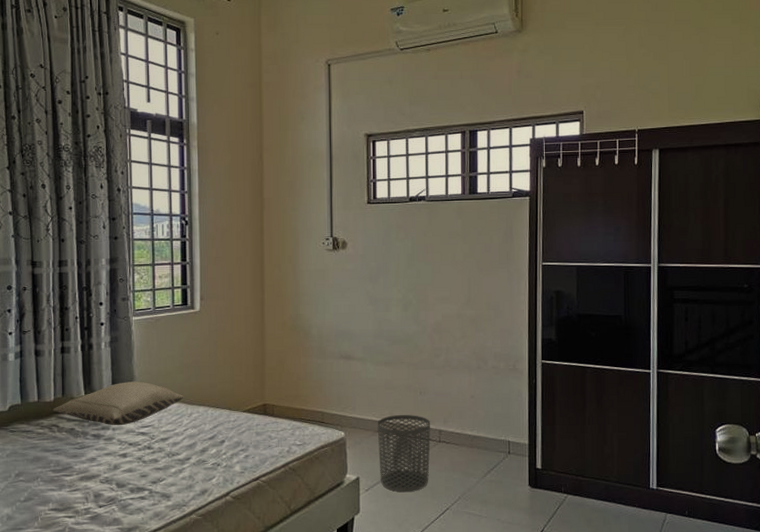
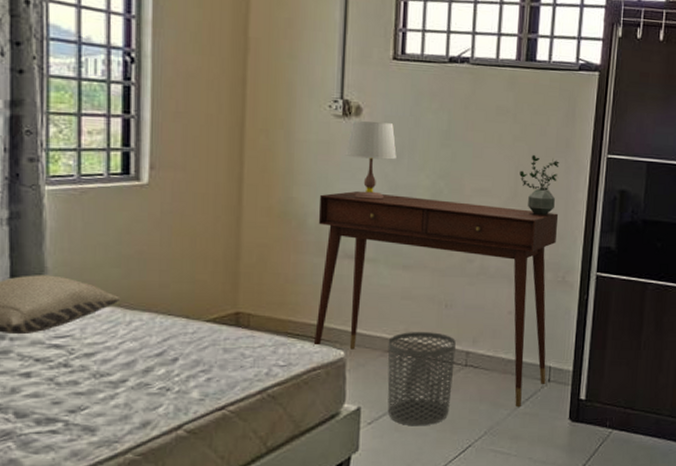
desk: none [319,305,507,475] -> present [313,190,559,406]
table lamp: none [336,251,375,312] -> present [345,120,397,200]
potted plant: none [471,267,503,316] -> present [519,154,560,215]

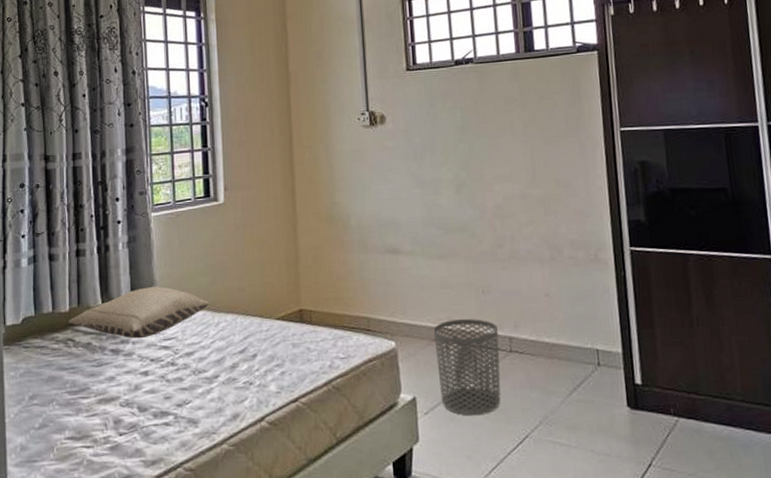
desk: present [313,190,559,406] -> none [358,190,596,393]
table lamp: present [345,120,397,200] -> none [375,126,420,197]
potted plant: present [519,154,560,215] -> none [535,137,575,195]

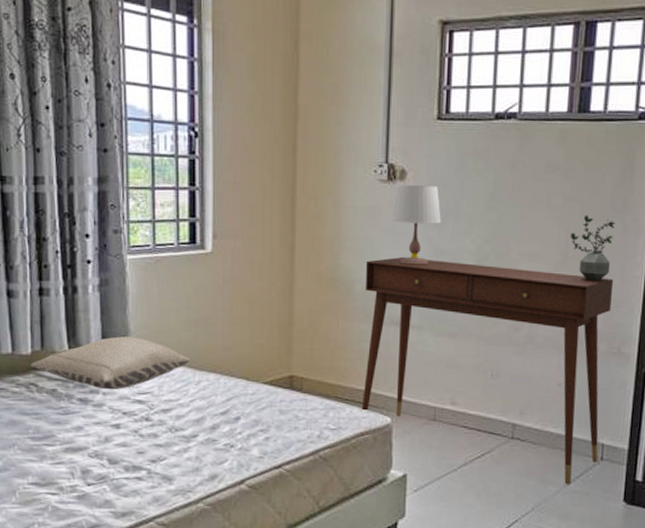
desk: none [358,190,596,393] -> present [361,256,614,484]
table lamp: none [375,126,420,197] -> present [390,184,441,265]
waste bin: present [433,319,501,416] -> none [433,401,502,497]
potted plant: none [535,137,575,195] -> present [570,214,615,281]

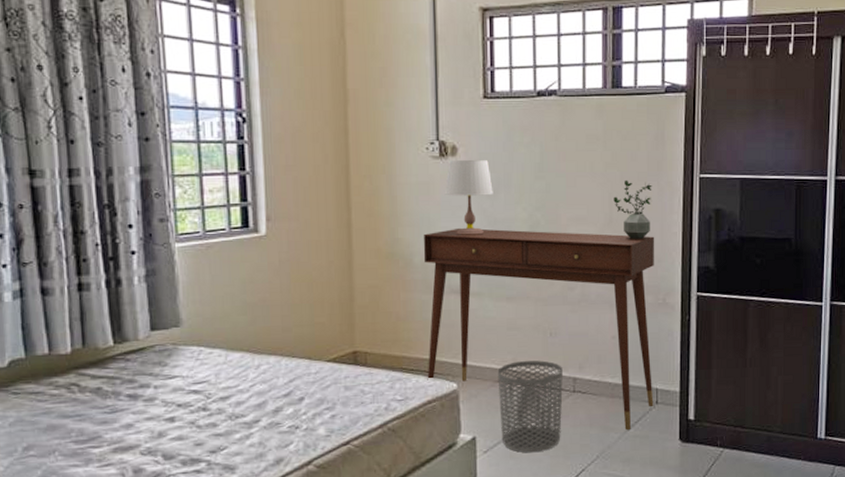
pillow: present [30,336,191,390] -> none [70,326,249,383]
waste bin: none [433,401,502,497] -> present [497,360,563,453]

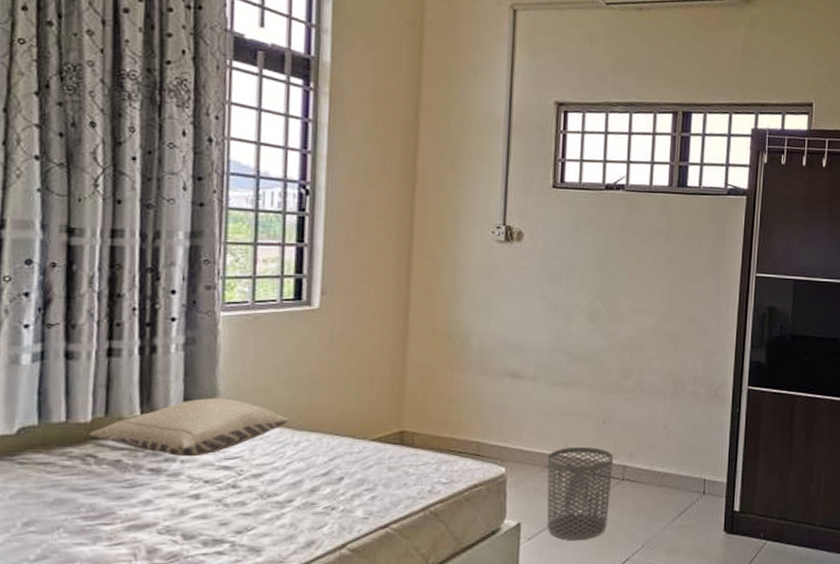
pillow: none [70,326,249,383] -> present [89,398,290,457]
desk: present [423,227,655,429] -> none [475,311,711,519]
table lamp: present [444,159,493,235] -> none [507,245,556,320]
potted plant: present [613,179,652,239] -> none [673,274,711,332]

